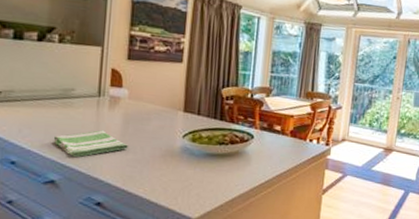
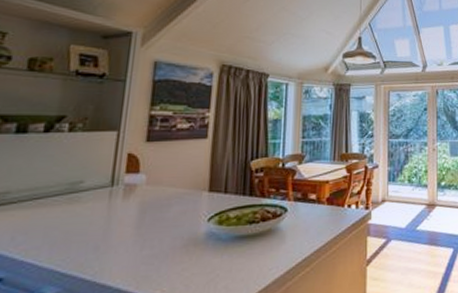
dish towel: present [53,130,129,158] -> none [52,225,145,263]

